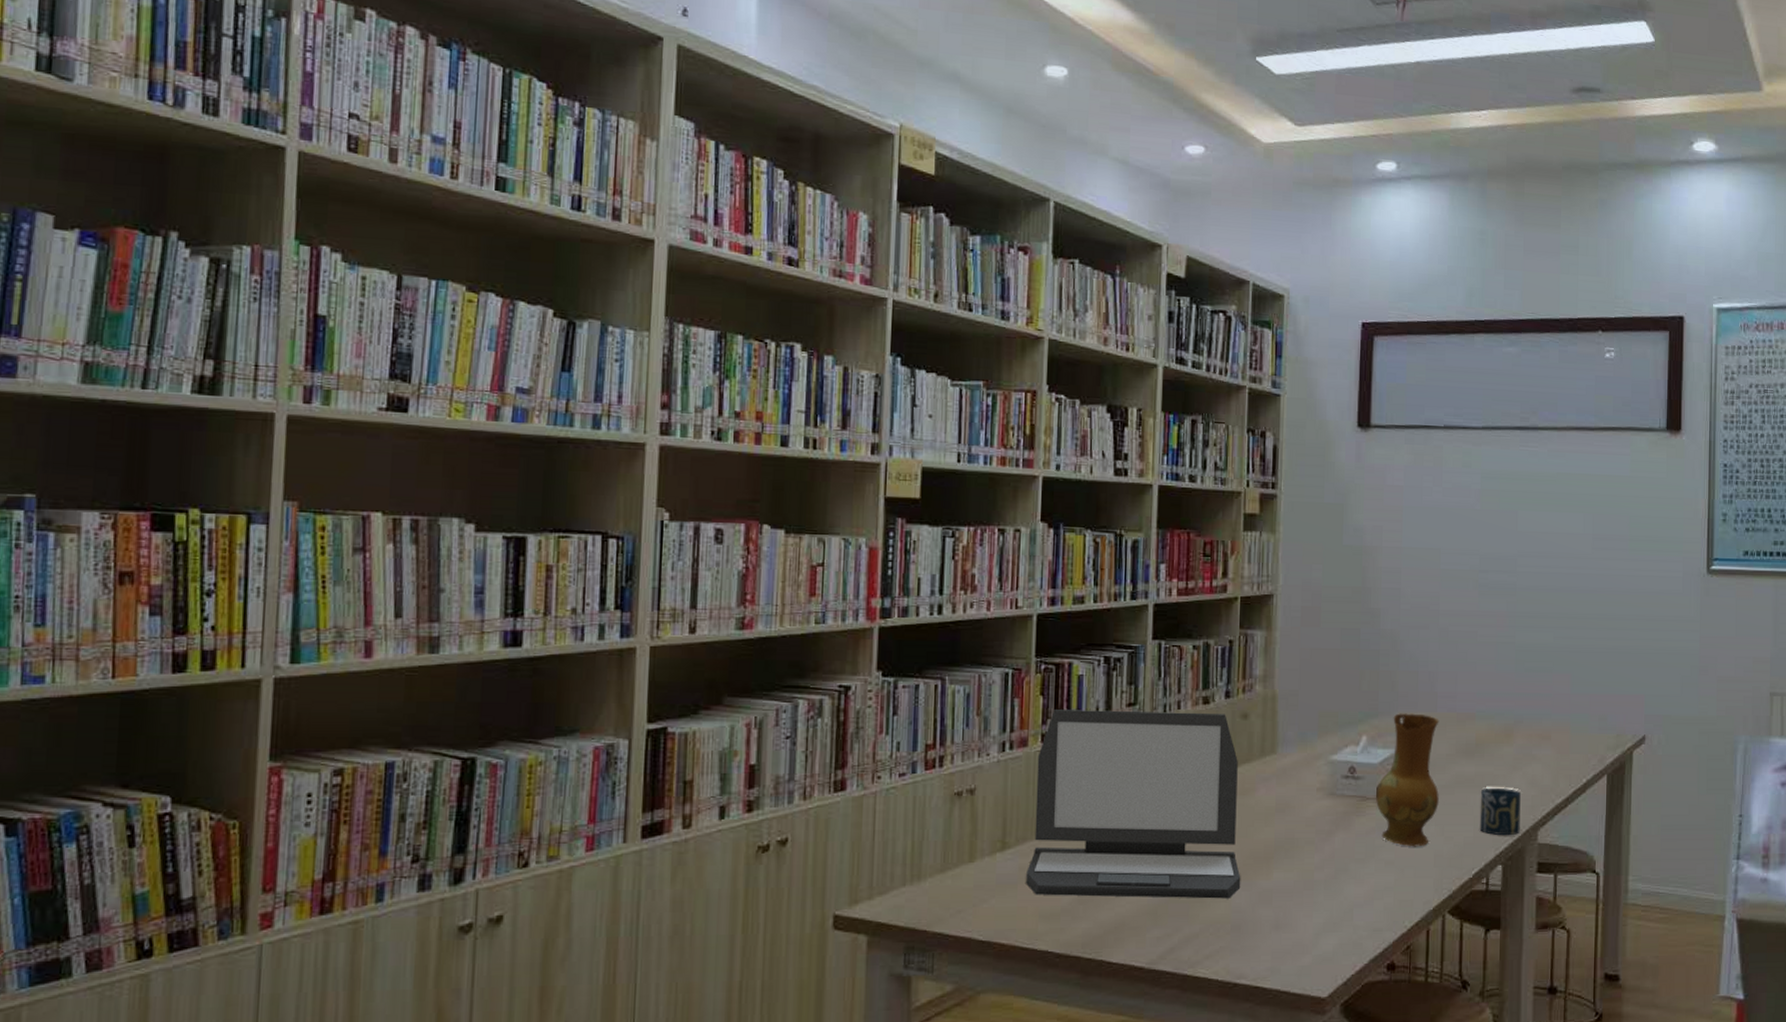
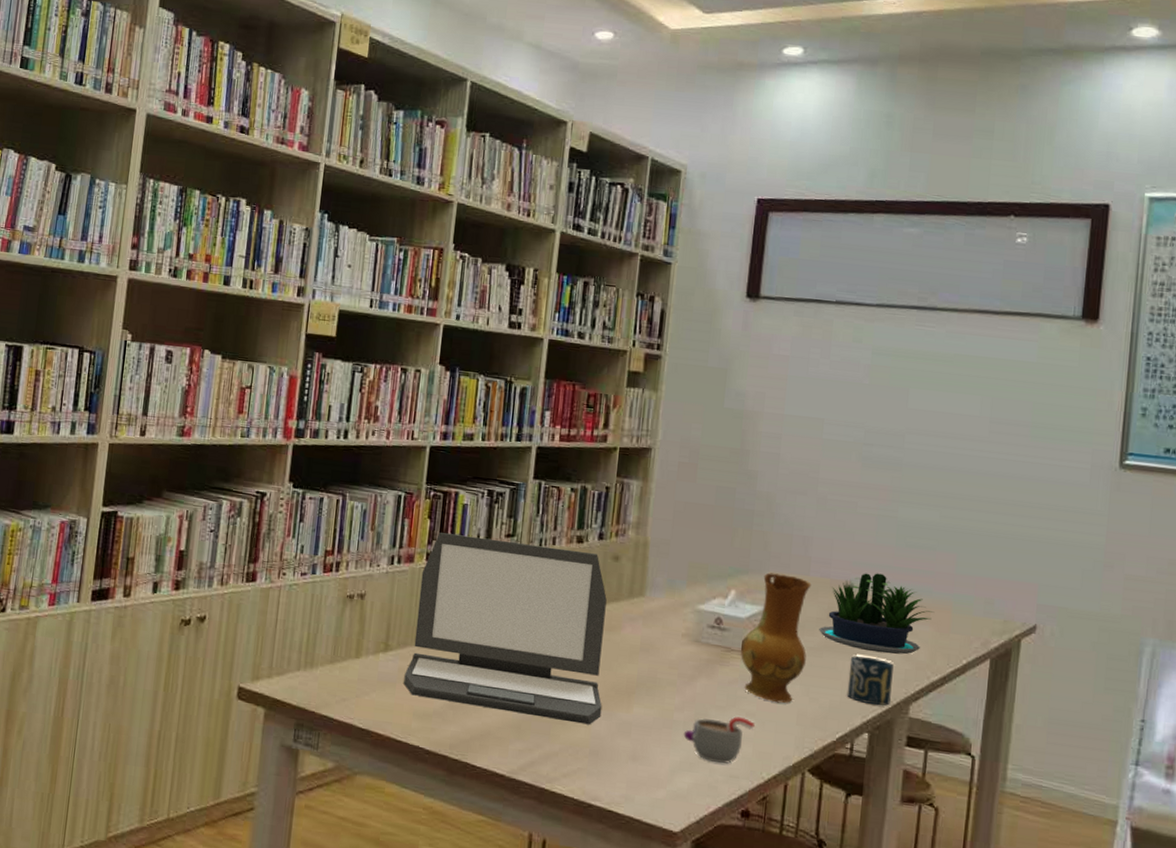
mug: none [1325,866,1395,919] -> present [683,715,756,764]
potted plant: none [1449,701,1555,782] -> present [819,573,935,655]

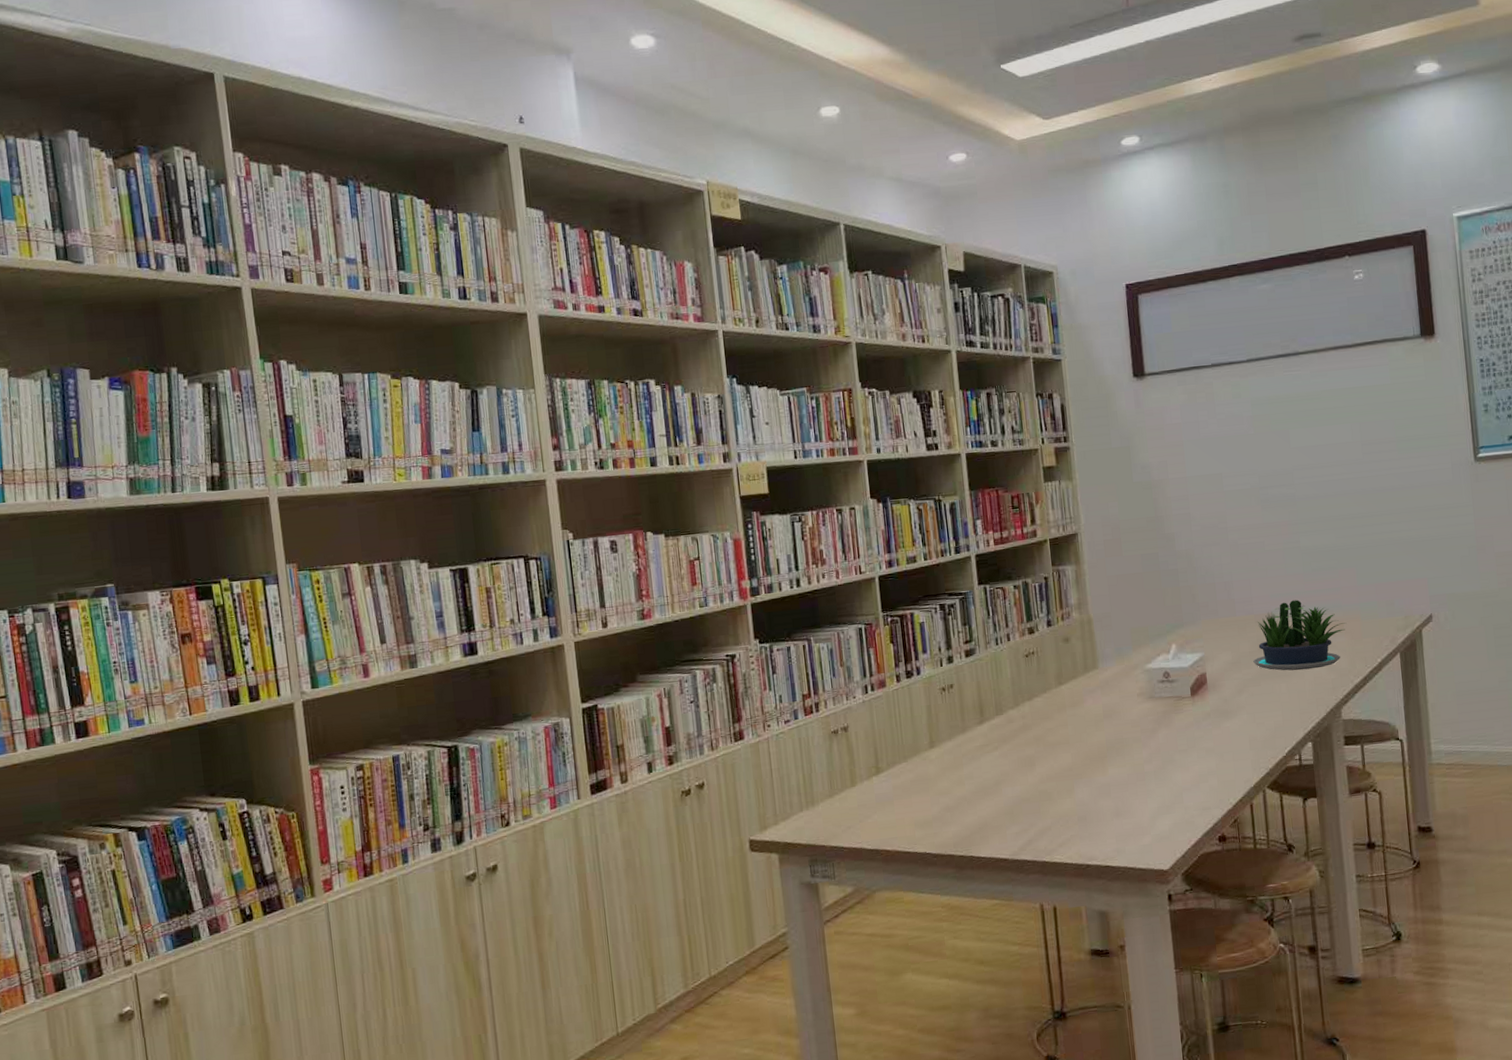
laptop: present [404,532,607,725] -> none [895,640,1082,808]
mug: present [683,715,756,764] -> none [1156,754,1216,801]
ceramic jug: present [740,572,812,703] -> none [1189,619,1249,735]
cup: present [847,656,894,706] -> none [1284,675,1326,717]

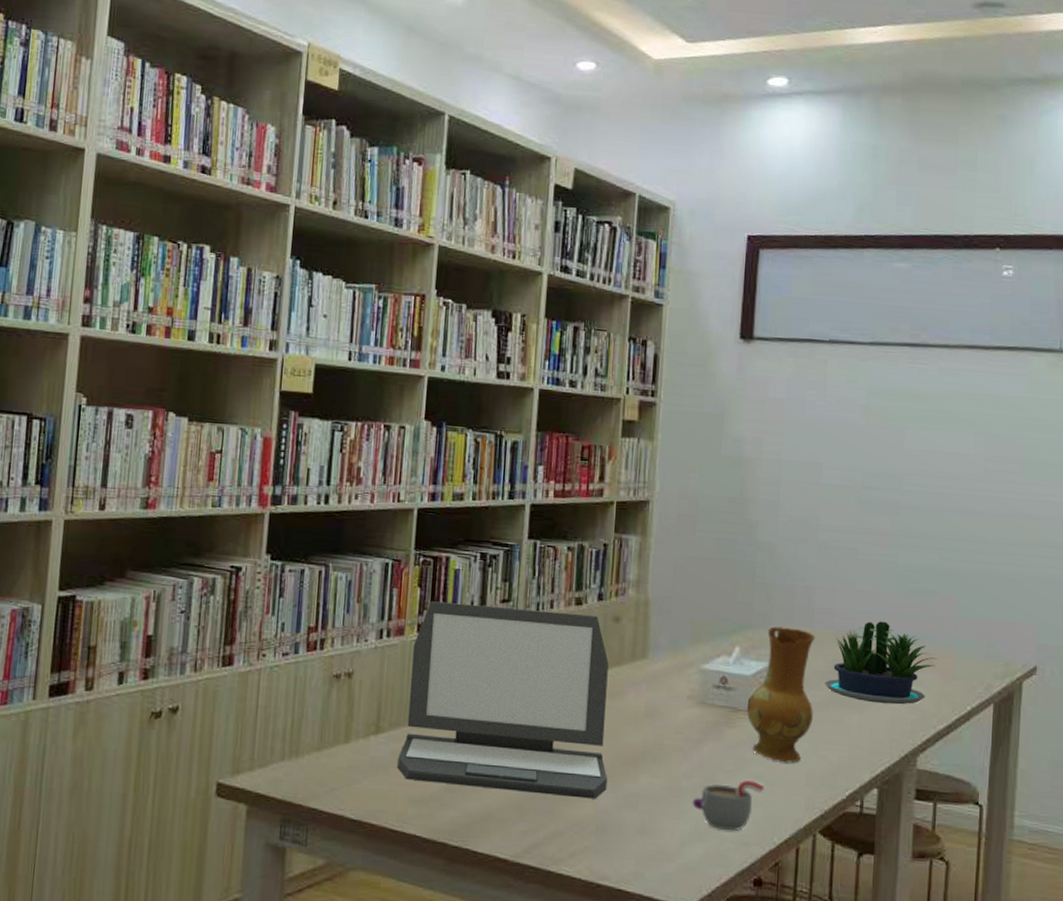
laptop: none [895,640,1082,808] -> present [397,601,609,799]
mug: none [1156,754,1216,801] -> present [692,779,765,831]
ceramic jug: none [1189,619,1249,735] -> present [747,626,816,763]

